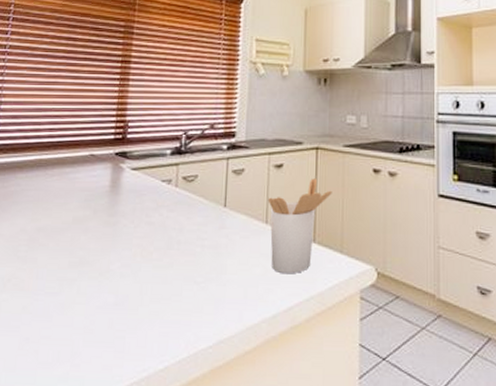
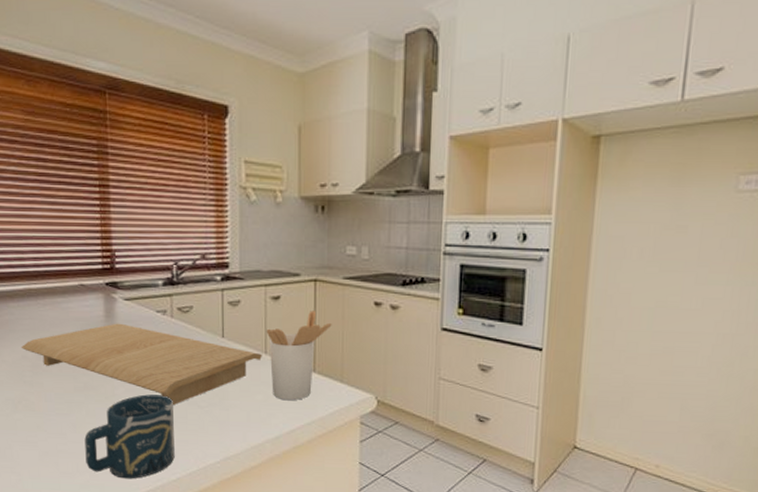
cutting board: none [21,193,263,282] -> present [21,323,262,406]
cup: none [68,269,169,370] -> present [84,394,175,479]

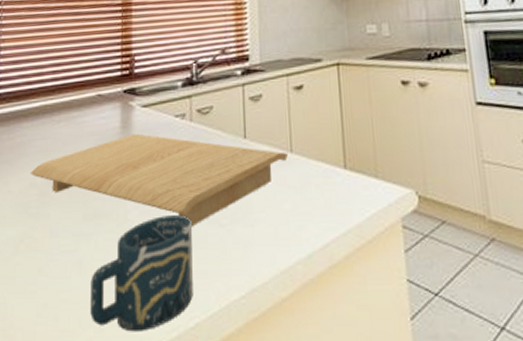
utensil holder: present [266,311,332,401] -> none [290,97,360,207]

